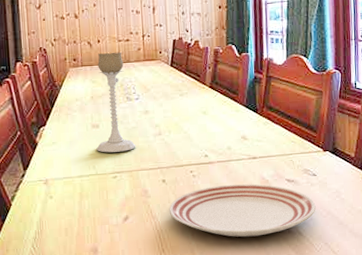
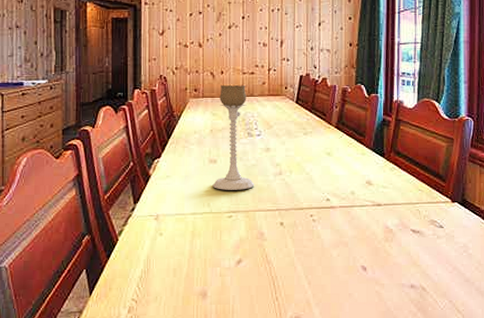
dinner plate: present [169,184,316,237] -> none [285,231,442,289]

